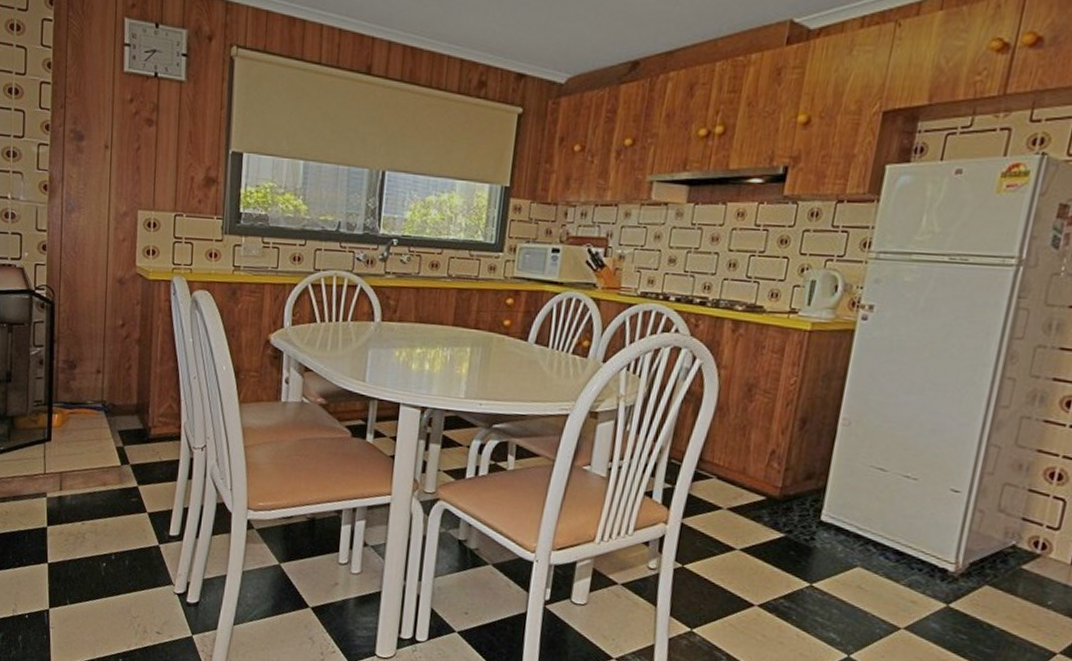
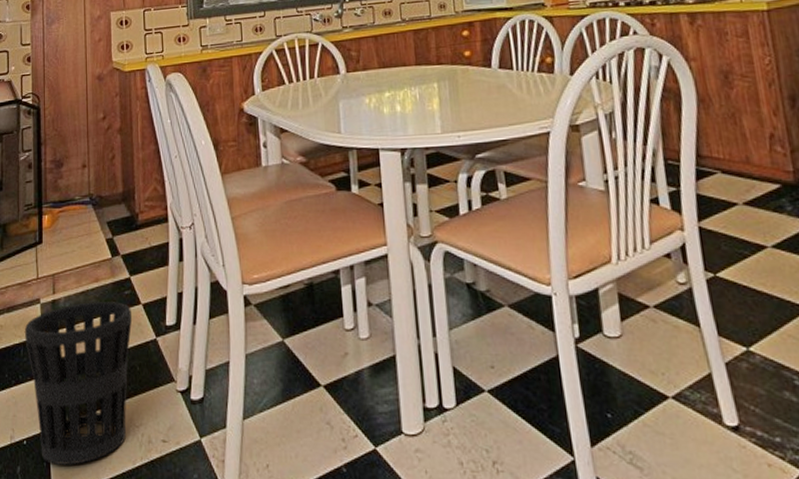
wastebasket: none [30,503,137,641] -> present [25,302,133,465]

